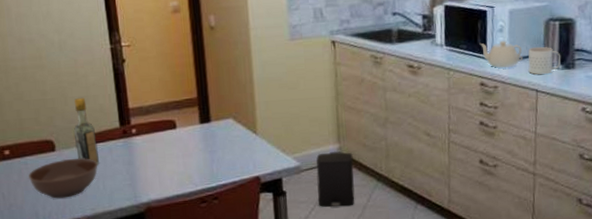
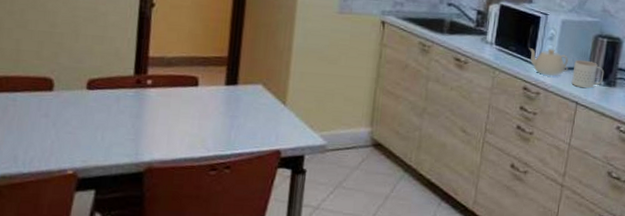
bowl: present [28,158,98,199] -> none [13,102,101,145]
bottle: present [73,97,99,164] -> none [77,36,105,112]
pedal bin: present [316,151,355,207] -> none [339,134,384,195]

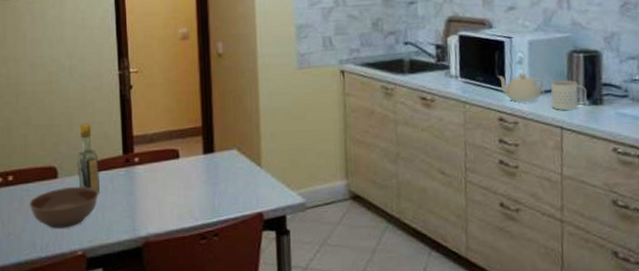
bowl: none [13,102,101,145] -> present [29,187,99,229]
bottle: none [77,36,105,112] -> present [77,123,100,194]

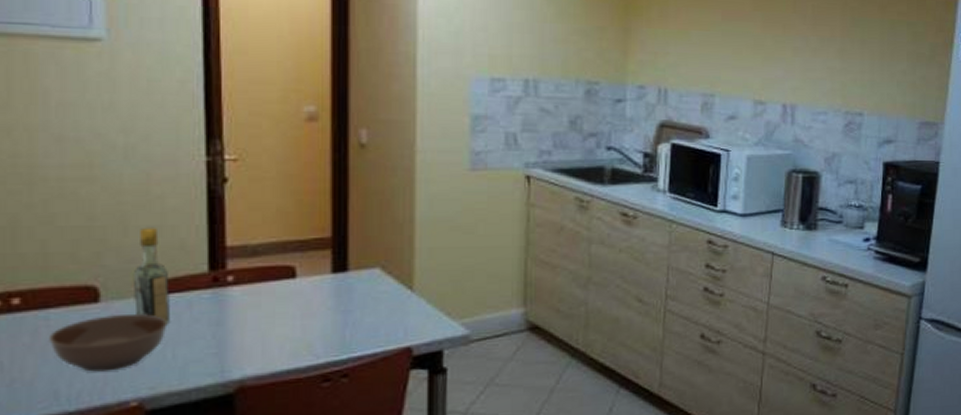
teapot: present [497,73,545,103] -> none [709,192,759,225]
mug: present [550,80,587,111] -> none [765,201,803,235]

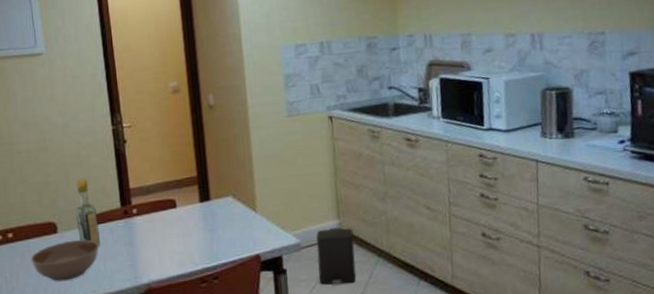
pedal bin: none [489,316,542,390] -> present [316,227,356,285]

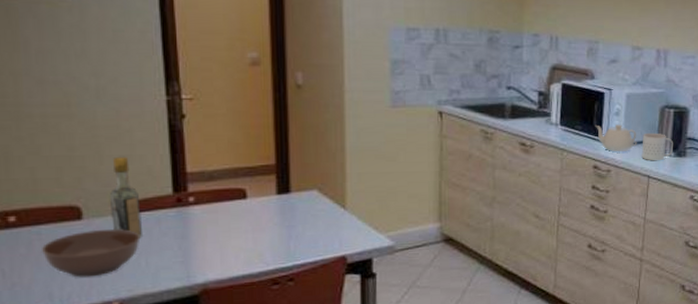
pedal bin: present [316,227,356,285] -> none [411,230,455,291]
teapot: none [476,111,521,139] -> present [595,124,637,152]
mug: none [526,116,560,145] -> present [642,132,674,161]

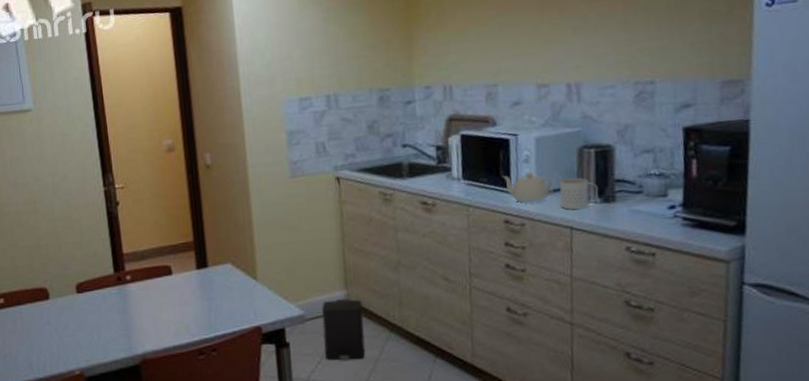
bowl: present [41,229,141,277] -> none [22,307,92,350]
bottle: present [109,156,142,237] -> none [67,242,93,313]
pedal bin: none [411,230,455,291] -> present [321,298,365,360]

